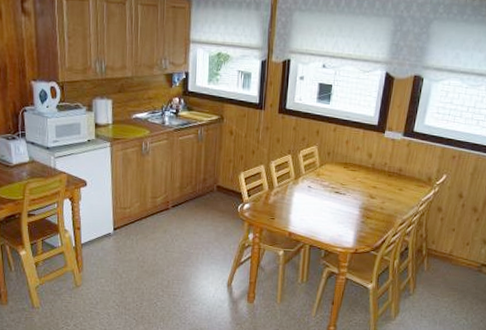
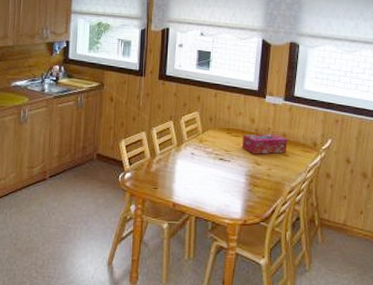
tissue box: none [357,168,403,188] -> present [241,134,287,154]

